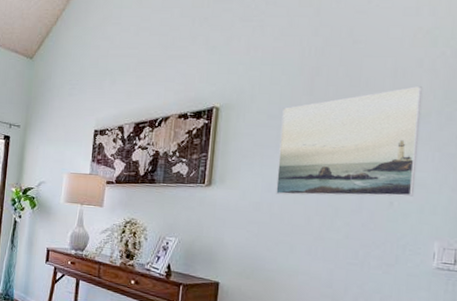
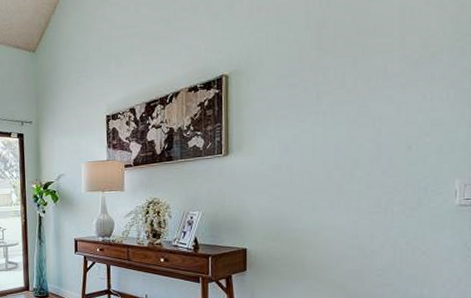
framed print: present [276,86,423,197] -> none [292,24,432,155]

